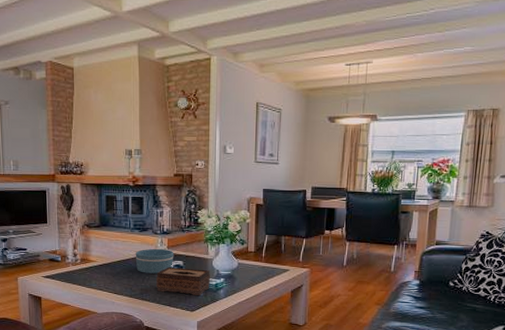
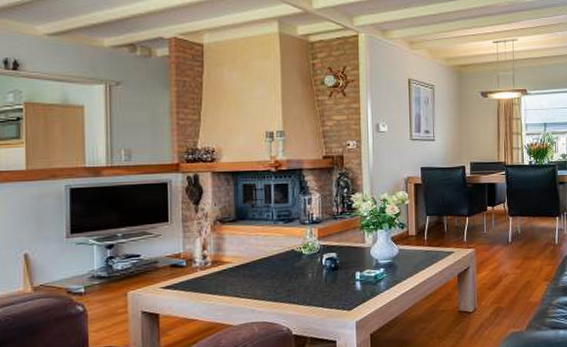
bowl: present [135,248,174,274] -> none [279,240,326,271]
tissue box: present [156,266,210,295] -> none [306,260,369,292]

